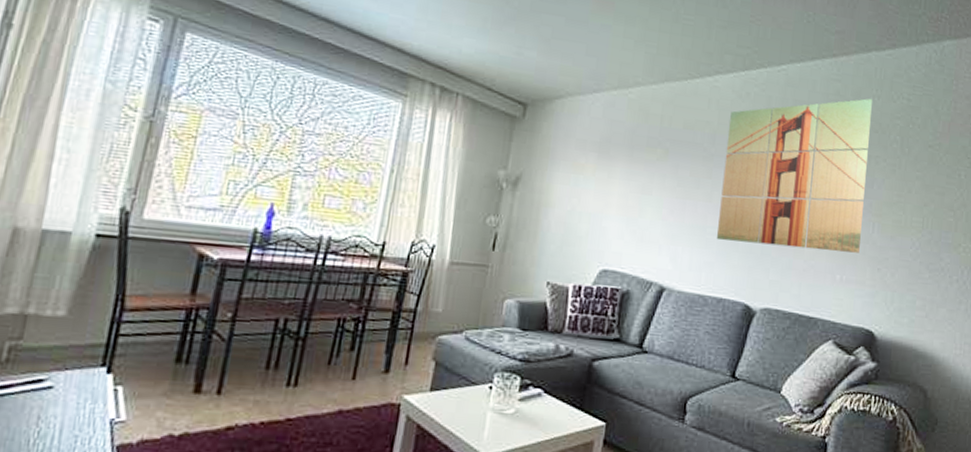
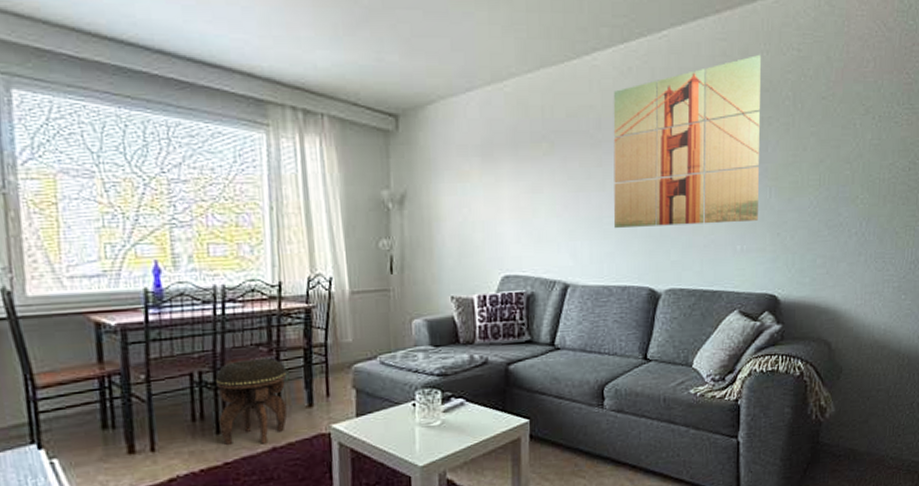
footstool: none [290,313,372,405] -> present [215,357,288,445]

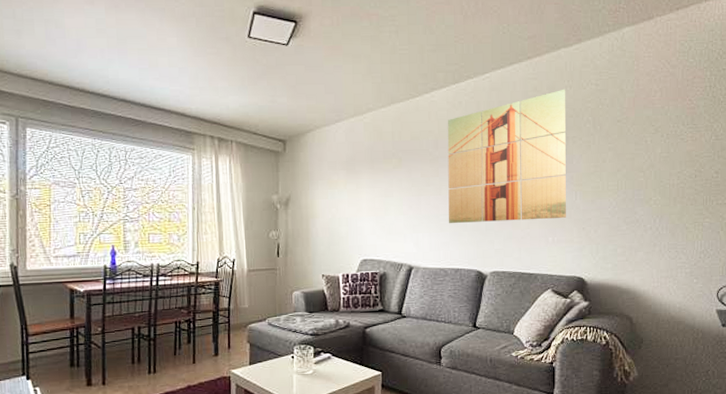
footstool: present [215,357,288,445] -> none [150,318,201,383]

